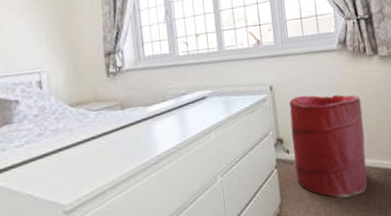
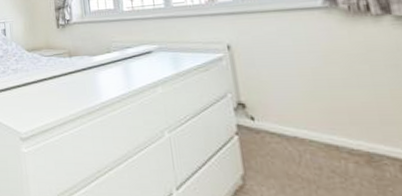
laundry hamper: present [289,95,367,198] -> none [253,58,379,188]

